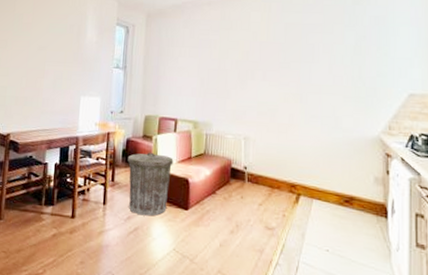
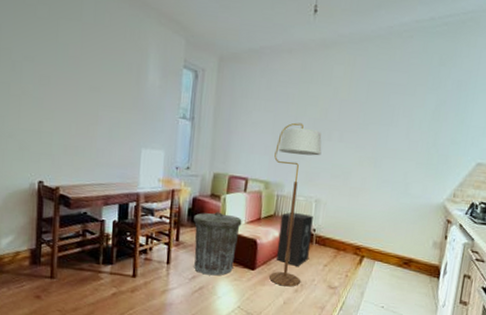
floor lamp: none [201,65,246,228] -> present [269,122,322,287]
speaker: none [209,150,243,206] -> present [276,212,314,266]

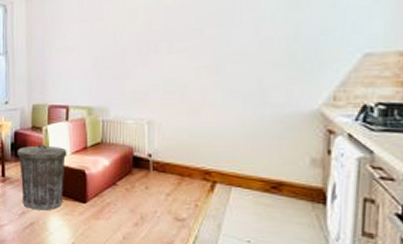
floor lamp: present [269,122,322,287] -> none [95,40,149,220]
speaker: present [276,212,314,266] -> none [108,137,147,197]

